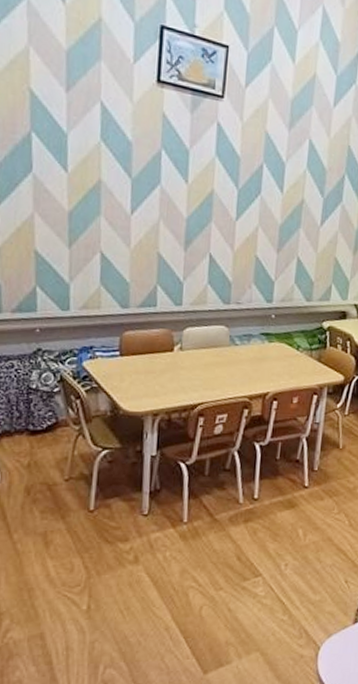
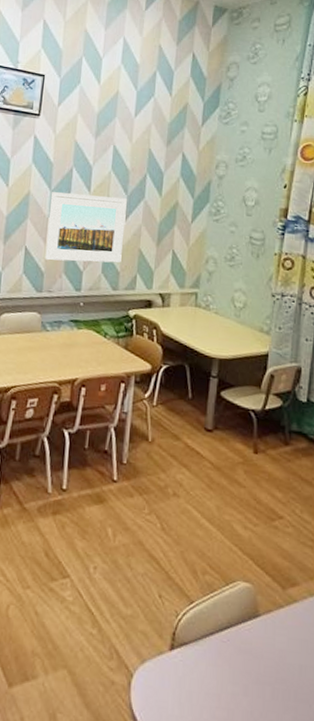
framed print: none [232,191,323,273] -> present [45,192,127,263]

